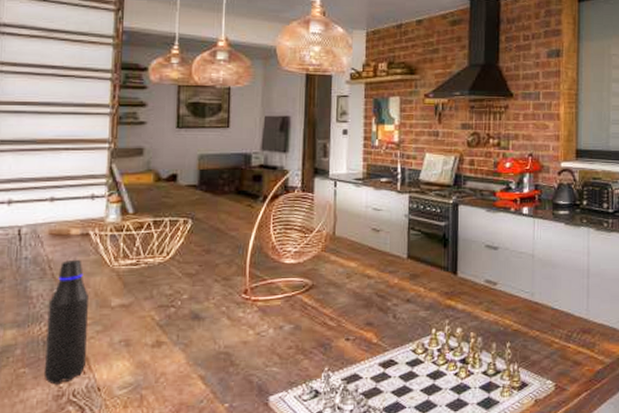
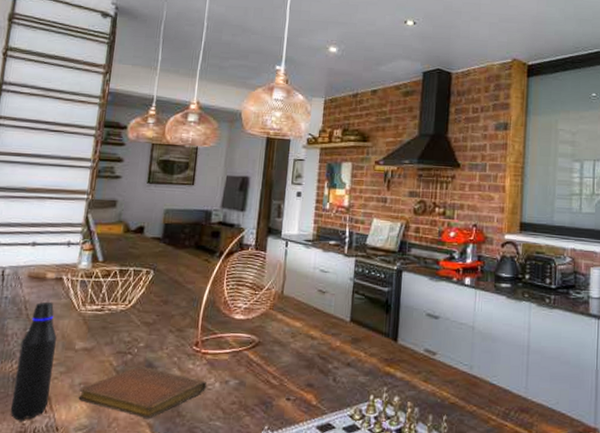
notebook: none [119,319,261,371] -> present [78,366,208,419]

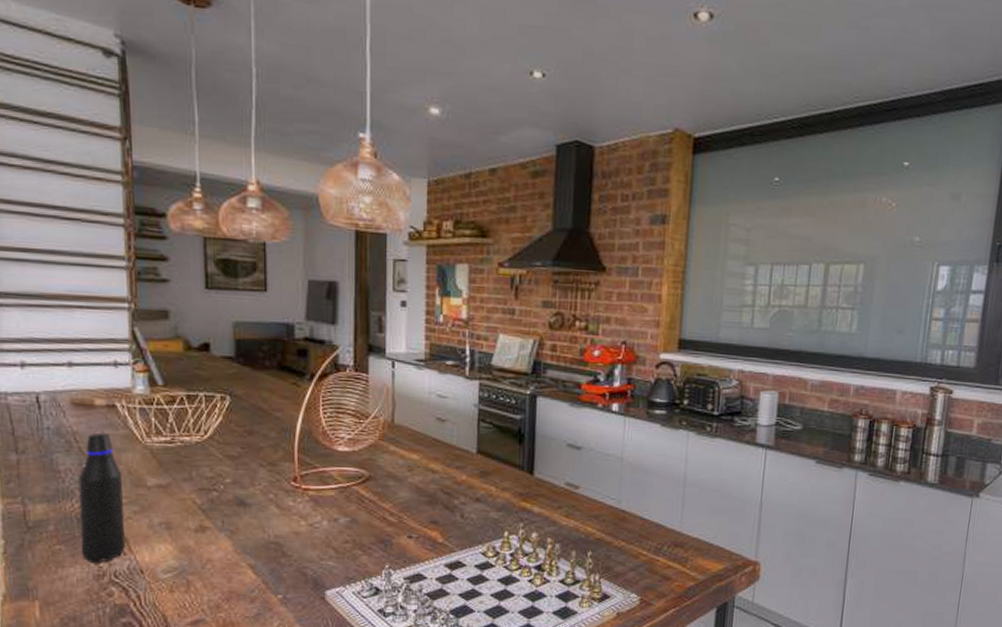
notebook: present [78,366,208,419] -> none [160,504,313,560]

